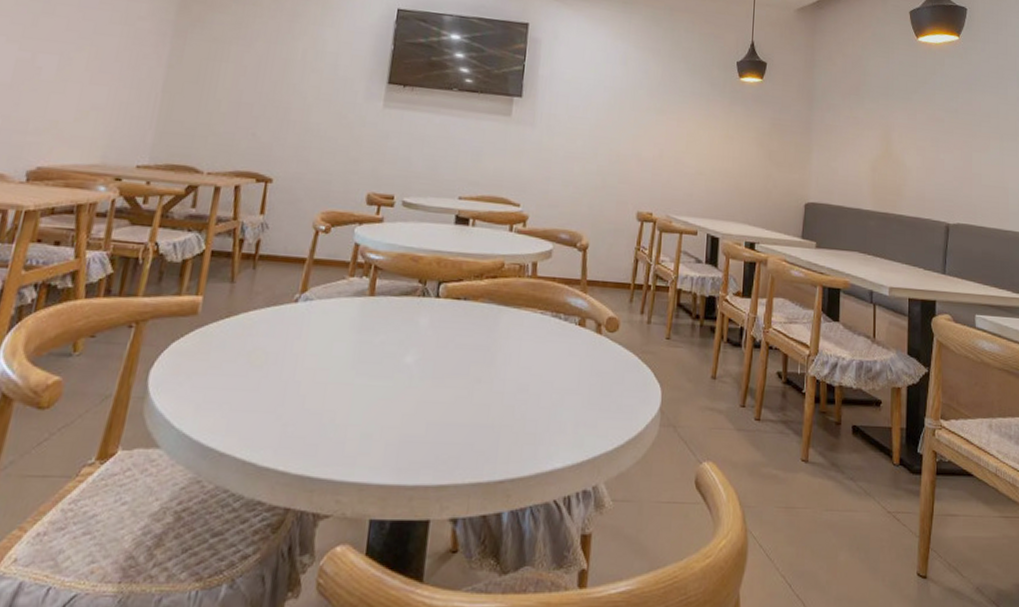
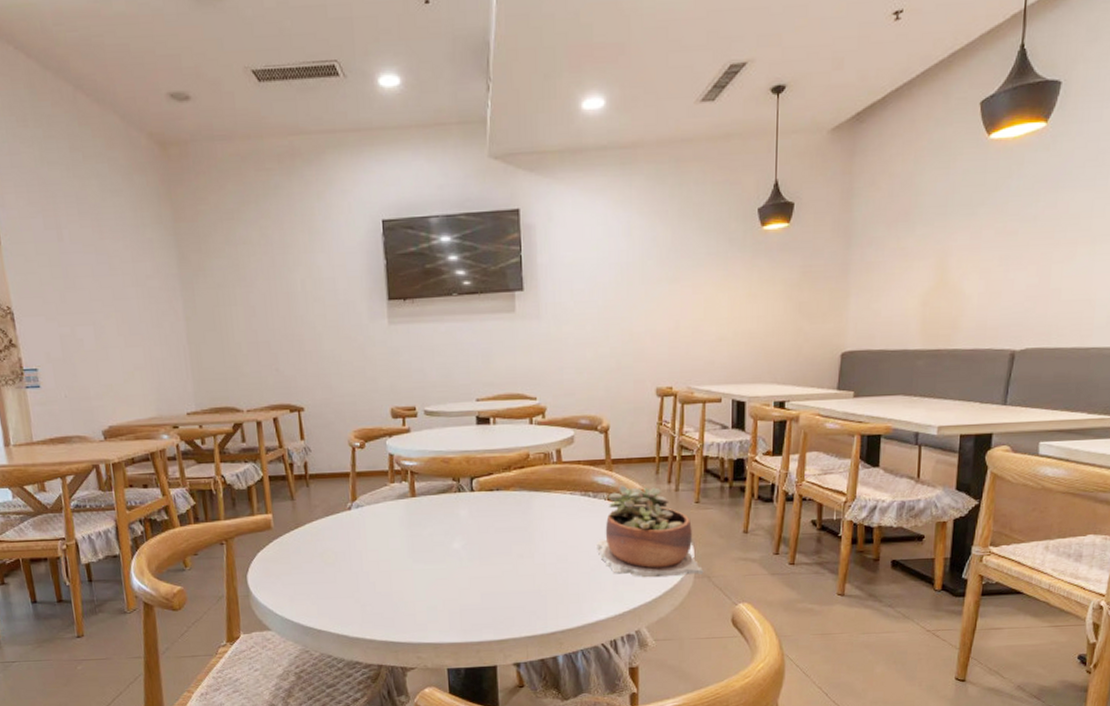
succulent plant: none [560,310,670,423] -> present [595,485,704,578]

